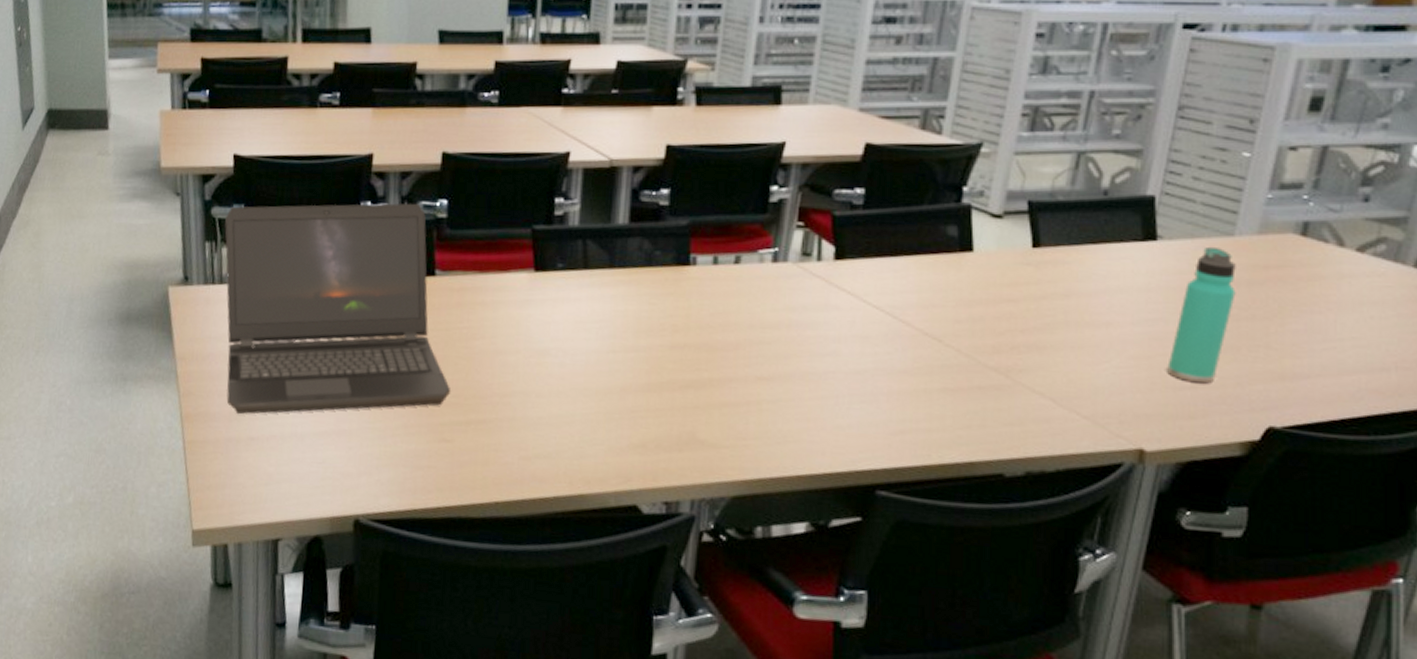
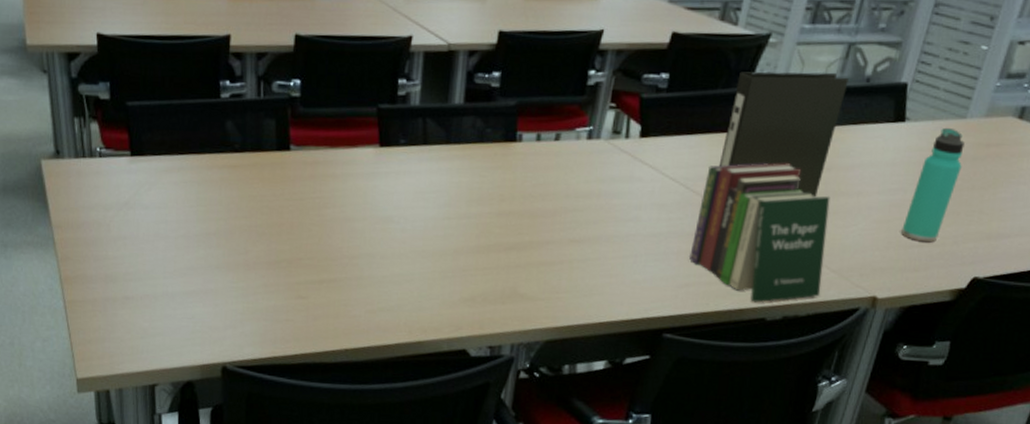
laptop computer: present [225,203,450,415] -> none [92,82,305,277]
books: none [903,288,1073,455] -> present [689,163,831,303]
binder: none [931,185,1081,329] -> present [718,71,849,198]

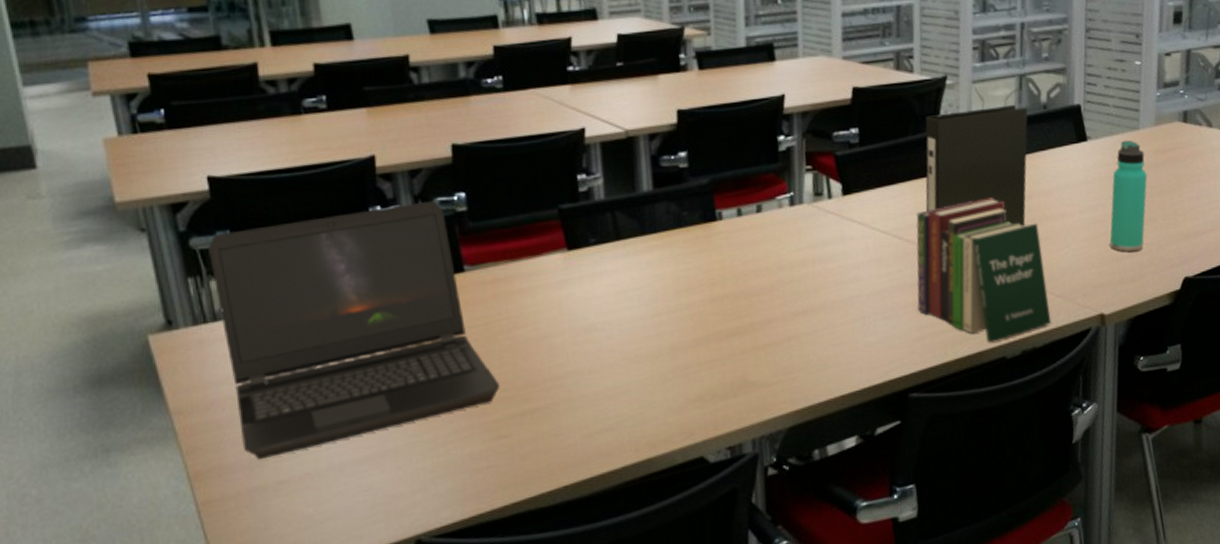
laptop computer: none [92,82,305,277] -> present [208,200,499,460]

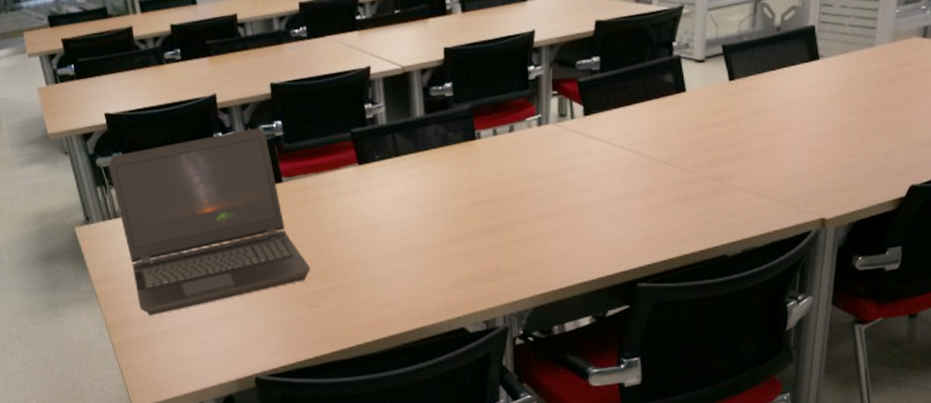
books: present [916,197,1052,343] -> none [647,114,773,242]
binder: present [925,105,1028,227] -> none [658,29,761,141]
thermos bottle: present [1109,140,1148,252] -> none [835,57,880,162]

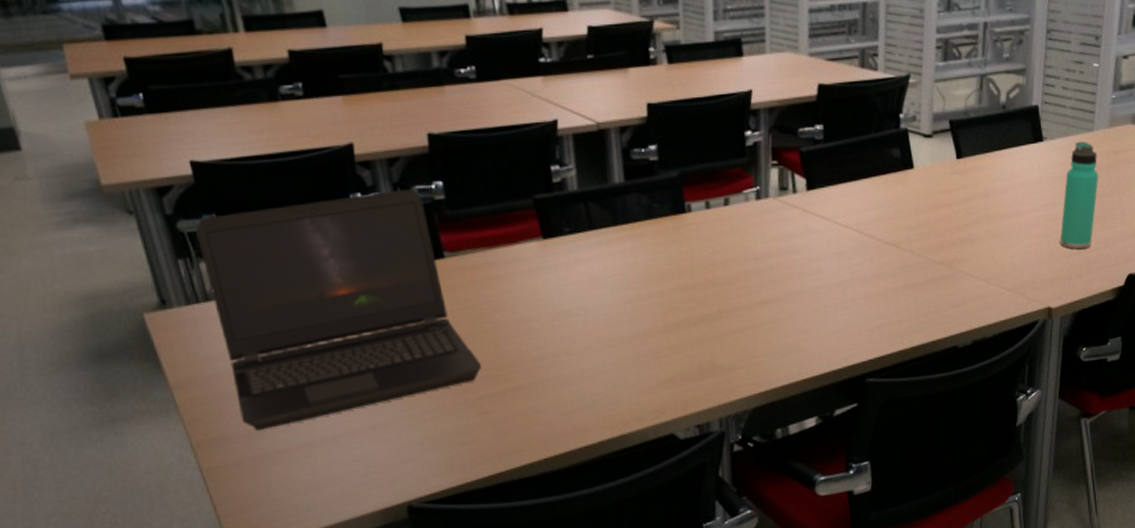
thermos bottle: none [835,57,880,162] -> present [1060,141,1099,250]

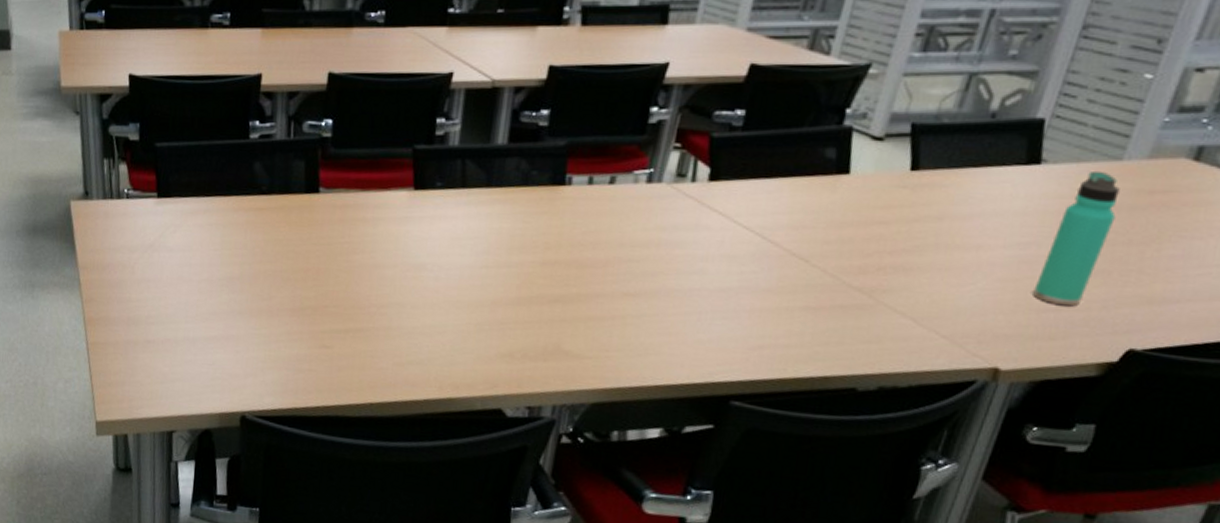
laptop computer: present [196,188,481,432] -> none [121,122,331,320]

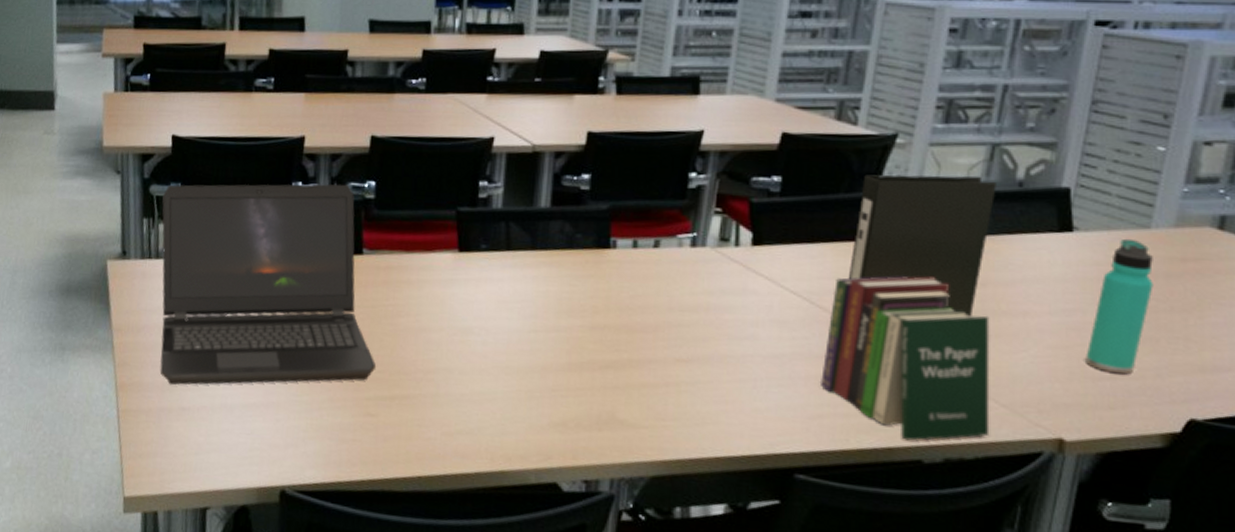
laptop computer: none [121,122,331,320] -> present [160,184,376,385]
books: none [764,211,942,371] -> present [821,276,990,442]
binder: none [802,107,968,251] -> present [848,174,996,317]

